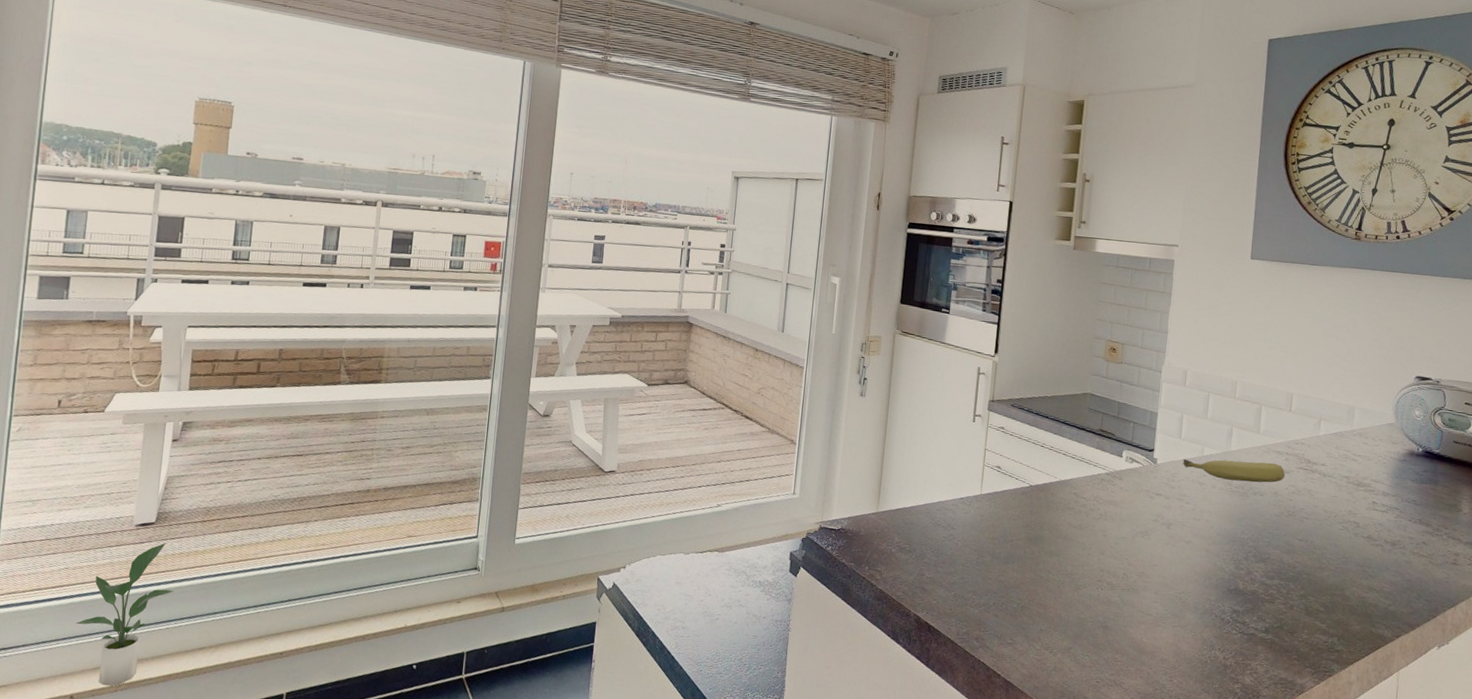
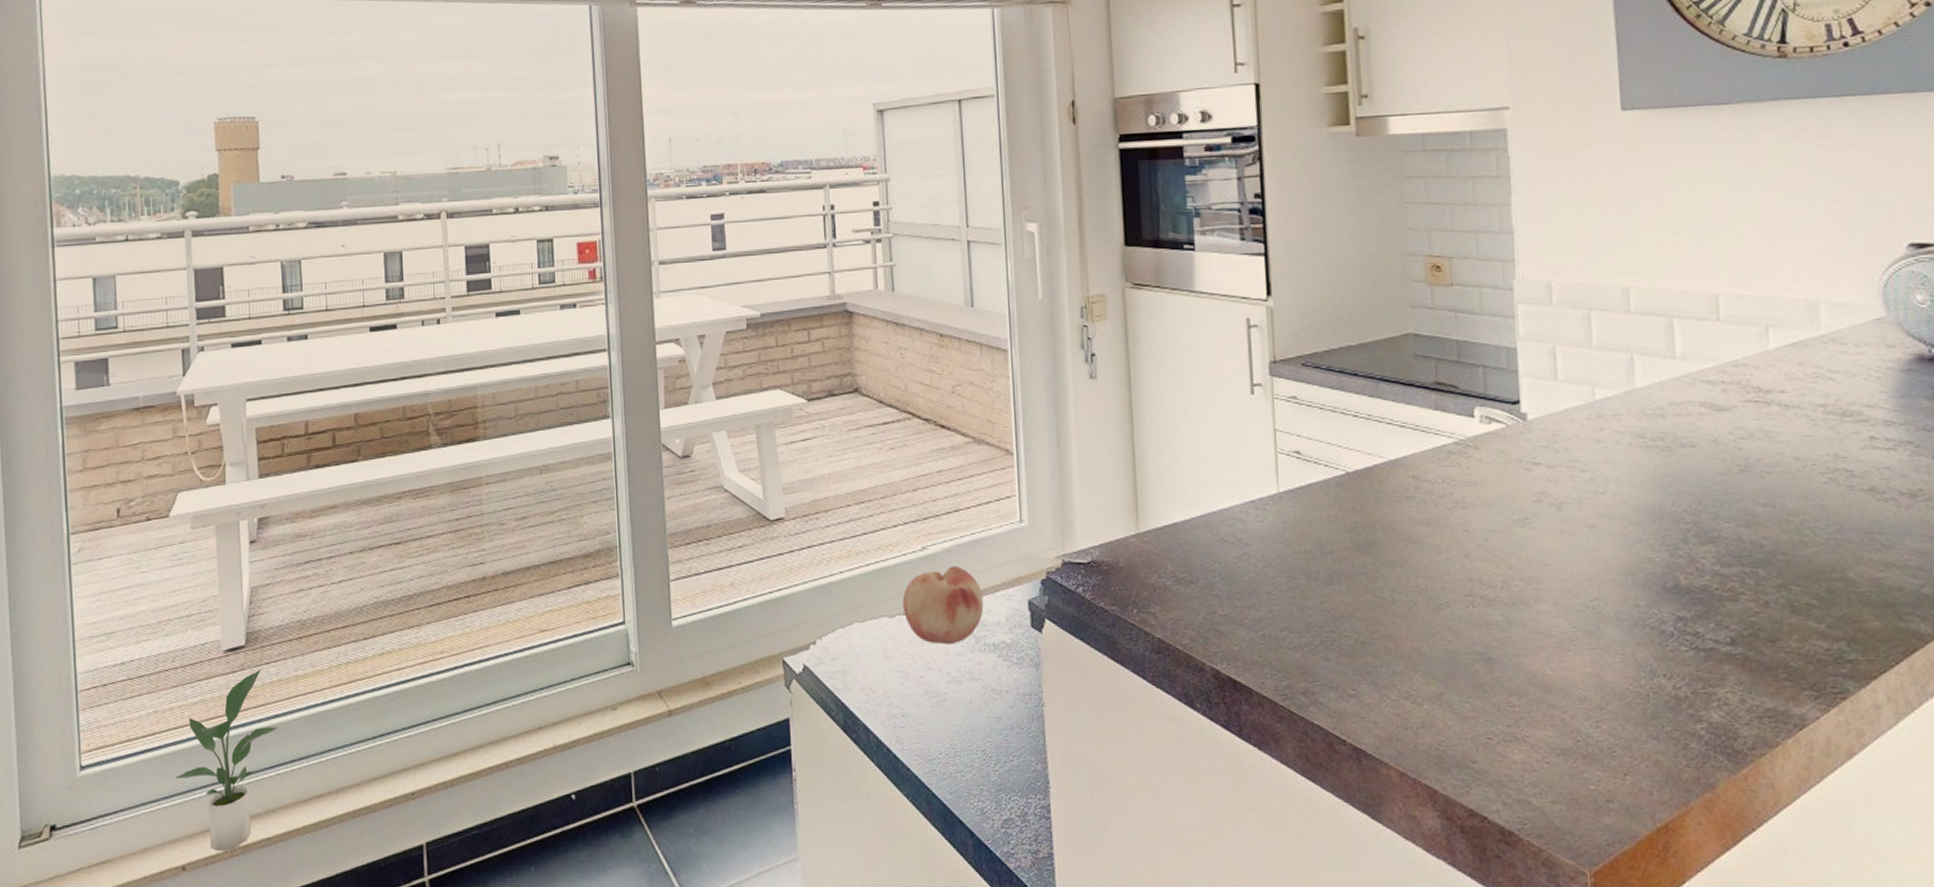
fruit: none [695,521,758,579] -> present [902,566,984,645]
fruit: present [1183,459,1285,483] -> none [1566,398,1724,431]

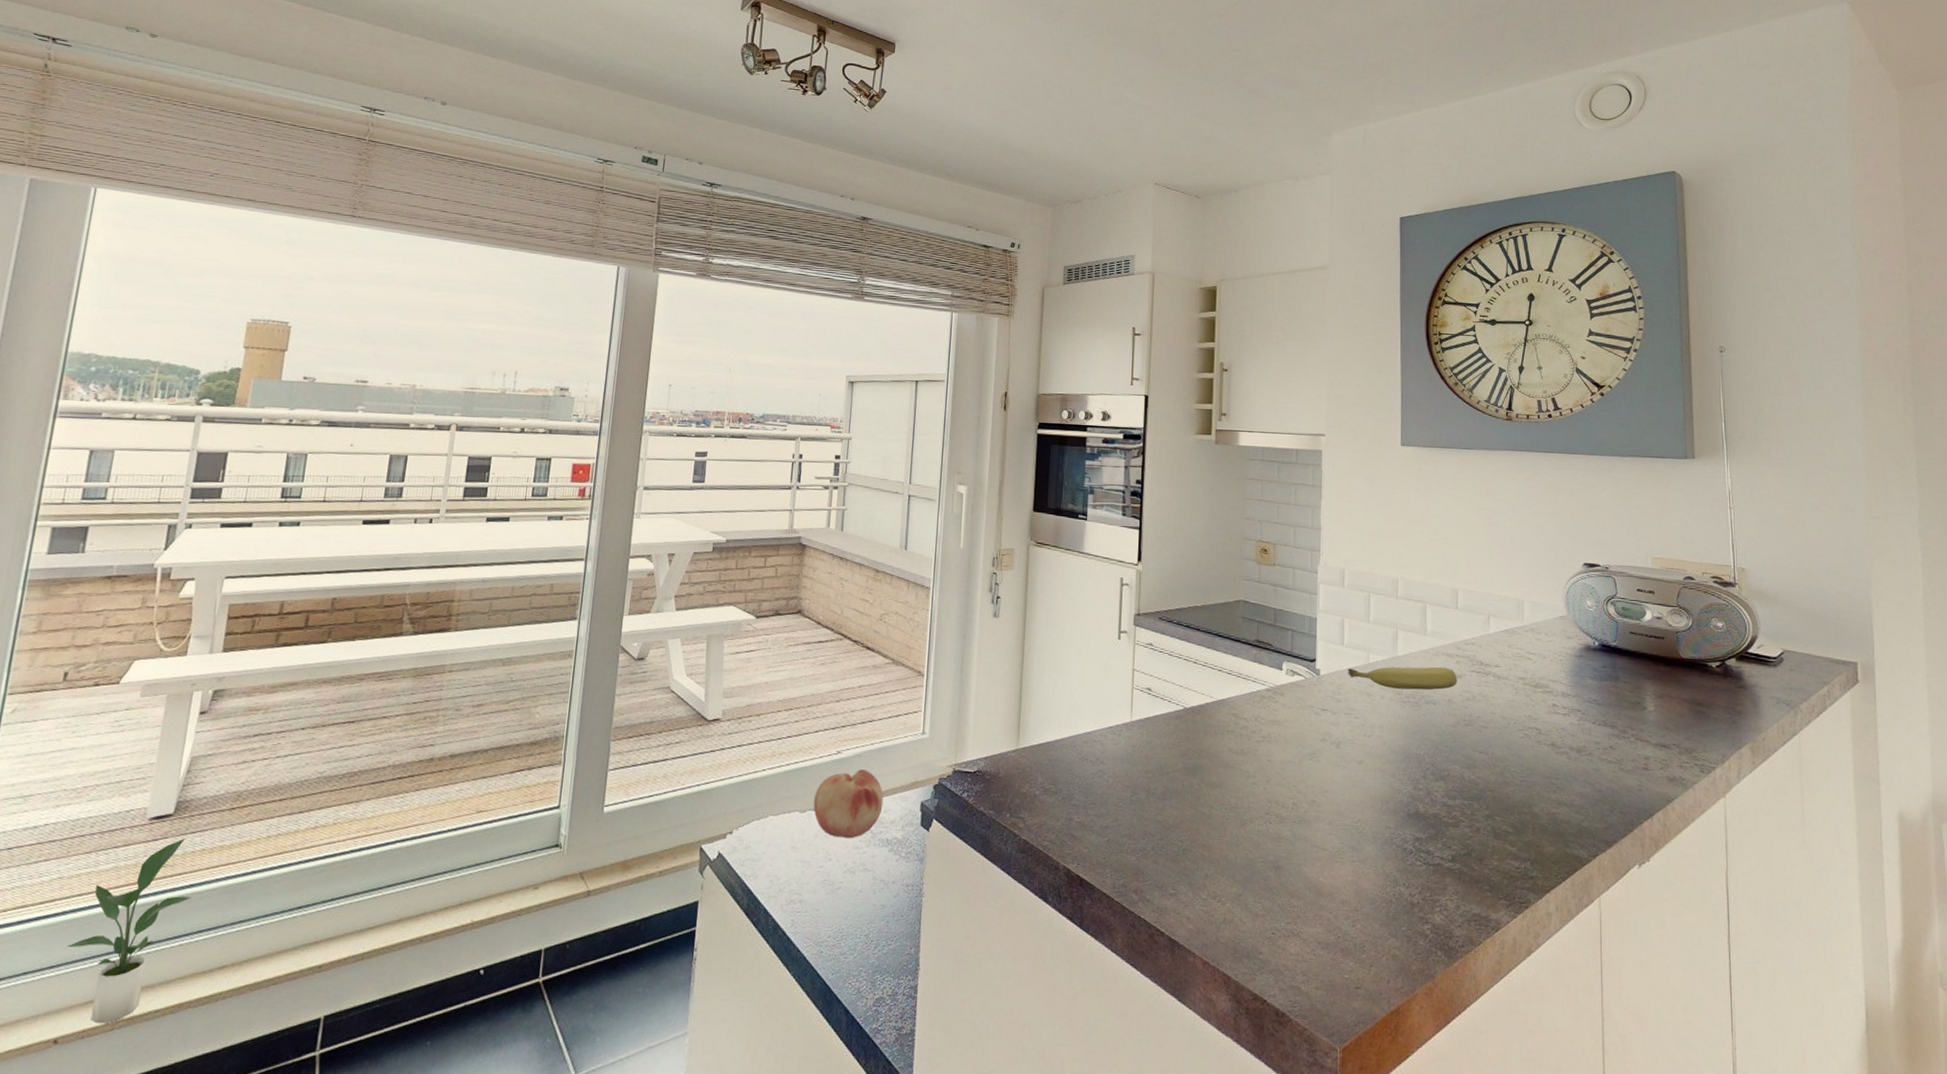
fruit: none [1566,398,1724,431] -> present [1348,666,1457,691]

